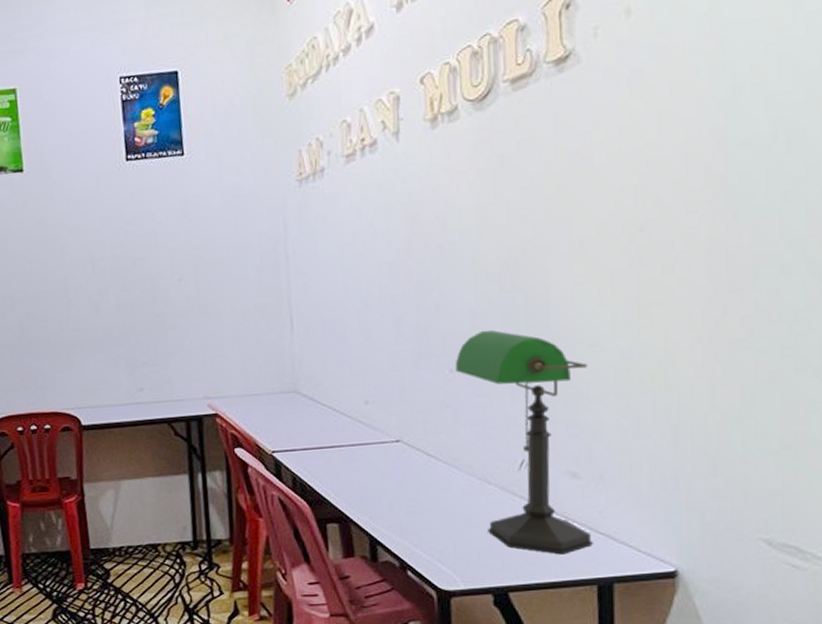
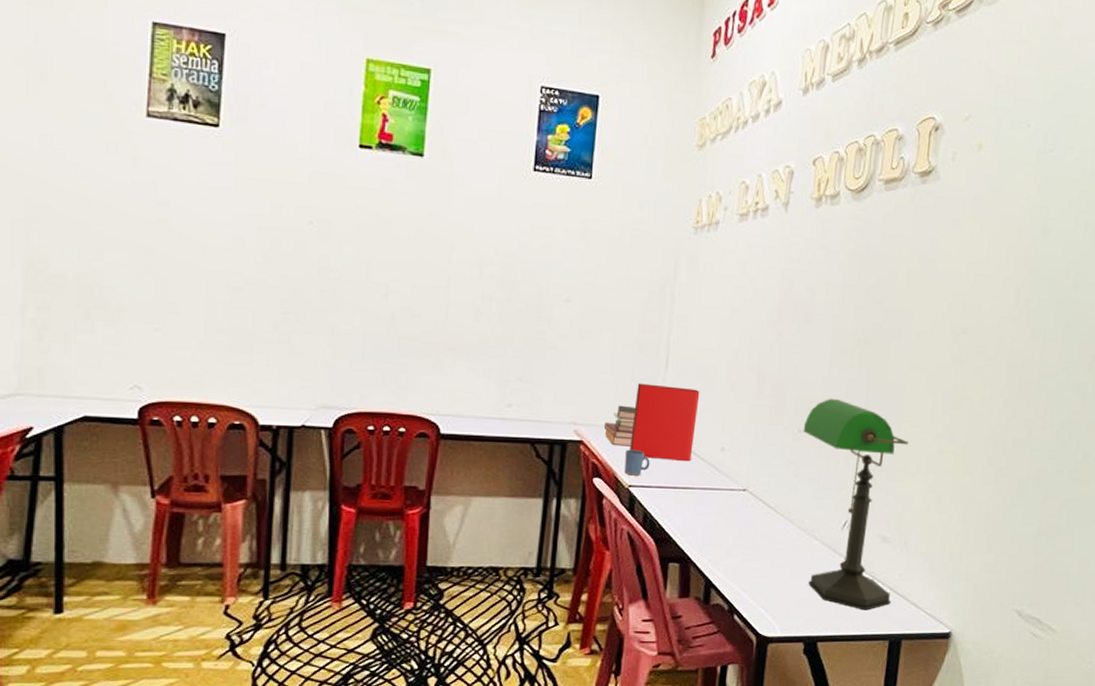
books: none [236,373,268,414] -> present [603,405,636,447]
mug: none [263,415,291,442] -> present [624,449,650,476]
book: none [264,345,334,422] -> present [630,383,700,462]

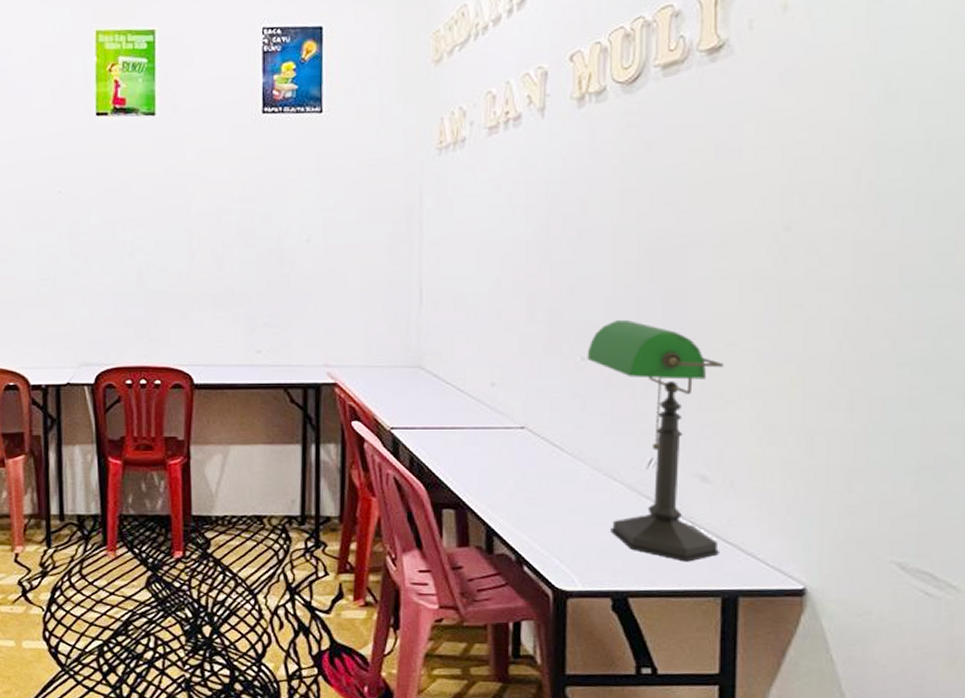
books: present [603,405,636,447] -> none [358,343,391,387]
mug: present [624,449,650,476] -> none [384,389,412,417]
book: present [630,383,700,462] -> none [388,319,461,400]

